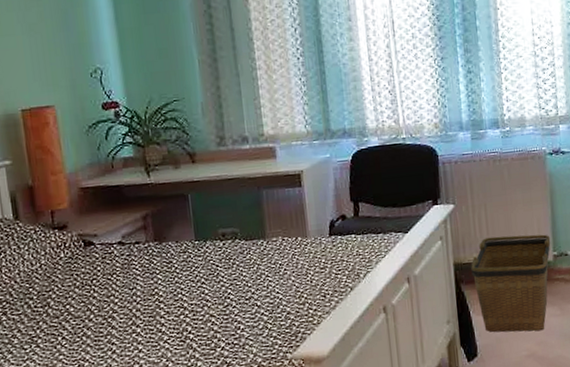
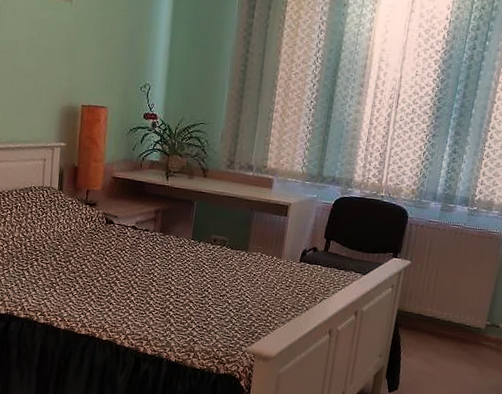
bicycle basket: present [471,234,551,333] -> none [410,295,488,384]

